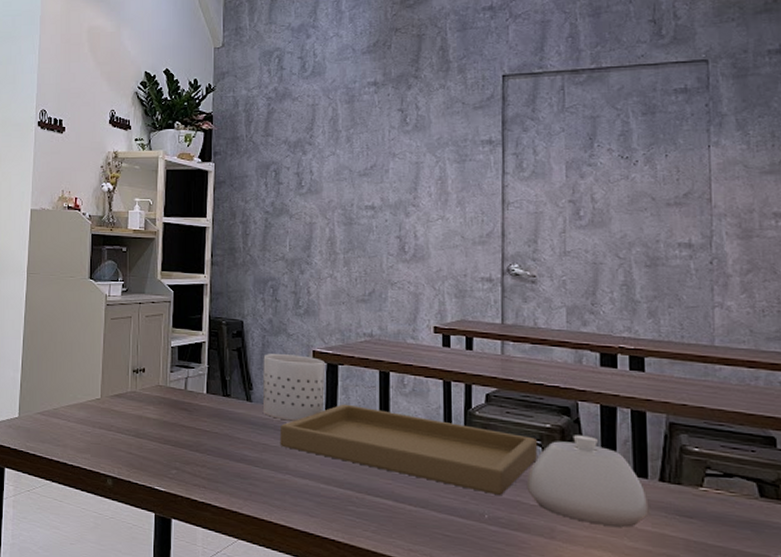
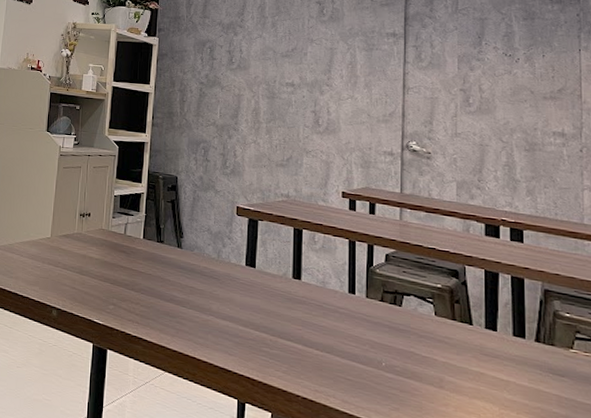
mug: present [262,354,326,421] -> none [191,207,248,269]
tray: present [279,404,537,496] -> none [205,255,429,346]
sugar bowl: present [526,435,649,527] -> none [419,295,526,382]

